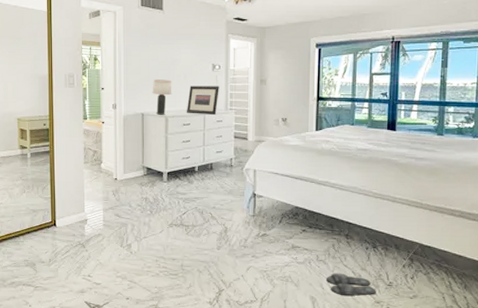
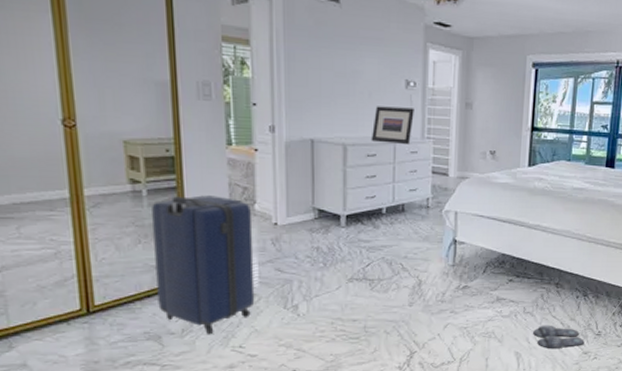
suitcase: none [33,157,100,265] -> present [152,195,255,335]
table lamp: present [152,79,172,115] -> none [325,95,353,143]

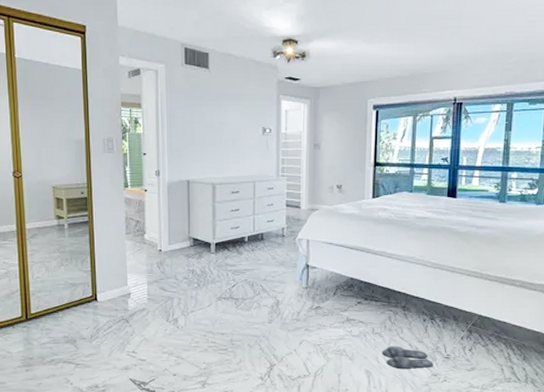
suitcase: present [152,195,255,335] -> none [71,228,145,341]
picture frame: present [371,106,414,145] -> none [234,150,270,183]

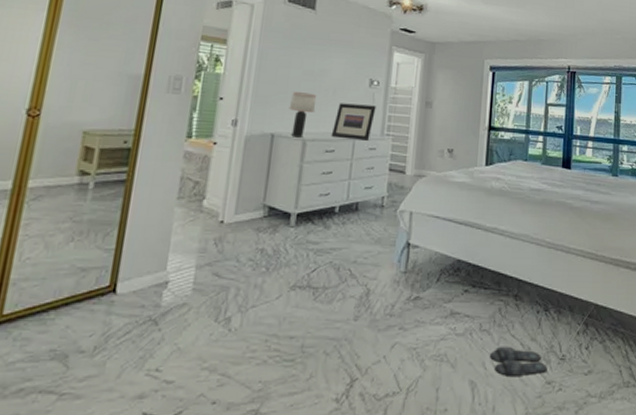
table lamp: none [198,144,220,182] -> present [289,92,317,138]
picture frame: none [234,150,270,183] -> present [330,103,376,142]

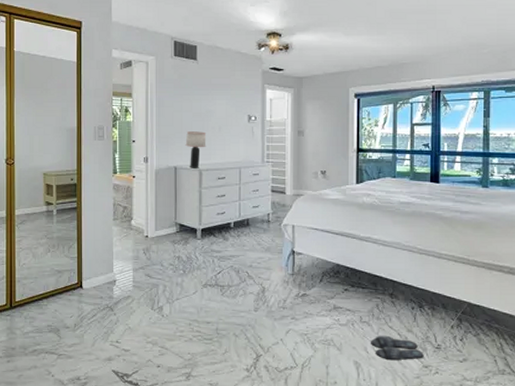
picture frame: present [330,103,376,142] -> none [221,137,255,169]

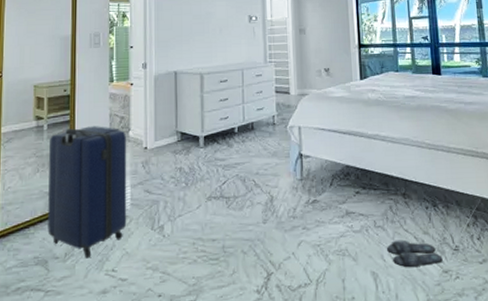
suitcase: none [59,214,130,330] -> present [48,126,127,259]
table lamp: present [185,131,207,168] -> none [185,34,207,72]

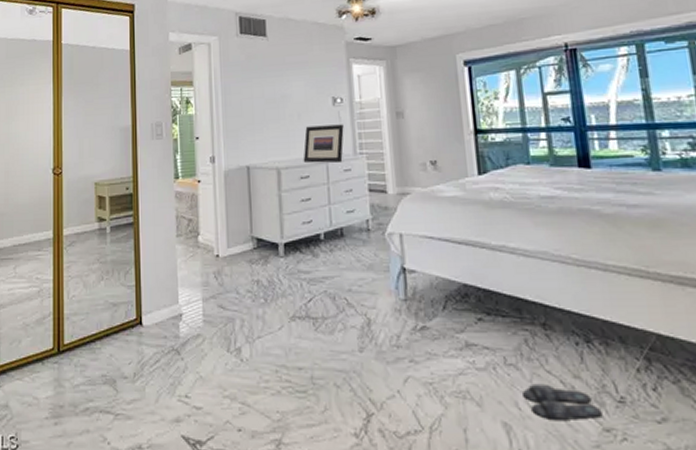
suitcase: present [48,126,127,259] -> none [113,229,200,381]
picture frame: none [222,38,257,70] -> present [303,124,344,164]

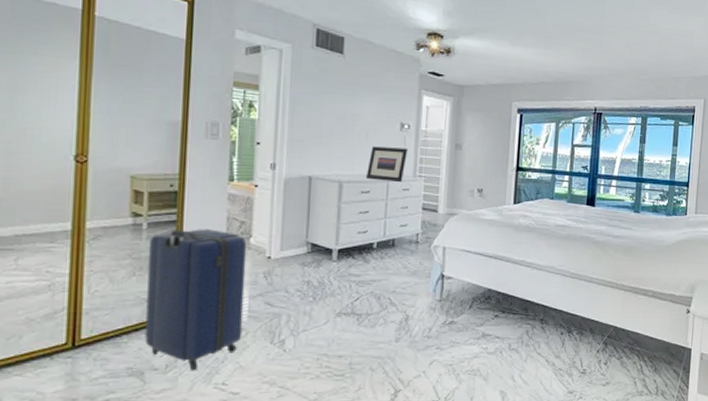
suitcase: none [113,229,200,381] -> present [145,229,247,371]
slippers: present [523,383,603,421] -> none [518,362,570,388]

